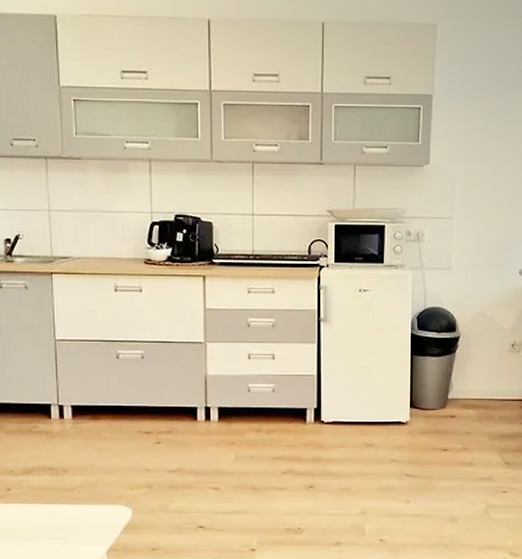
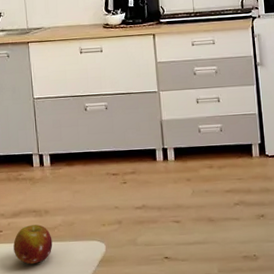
fruit: none [23,484,70,528] -> present [13,224,53,265]

